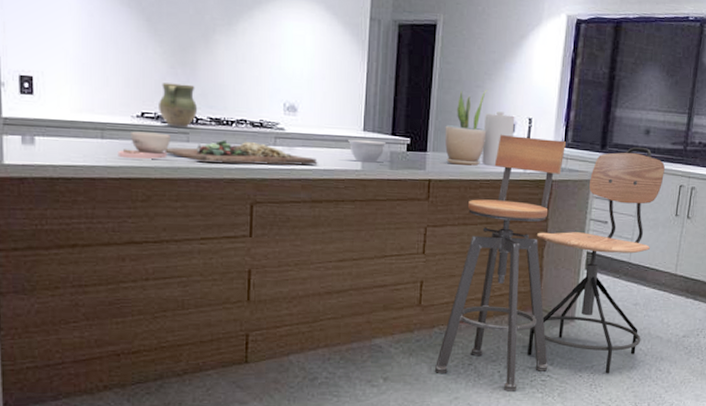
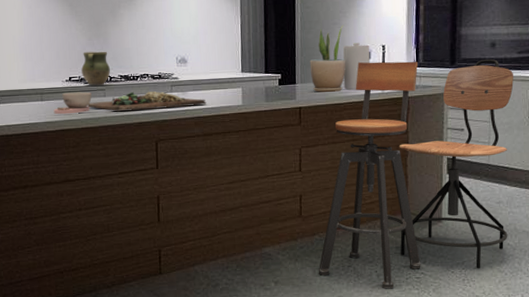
bowl: present [348,139,387,164] -> none [230,79,262,99]

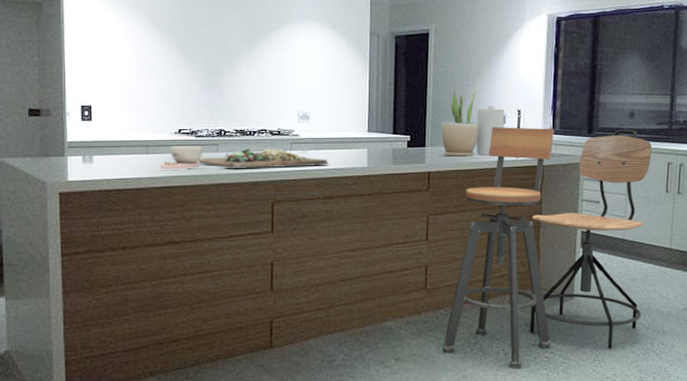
ceramic jug: present [81,51,111,86] -> none [193,103,226,140]

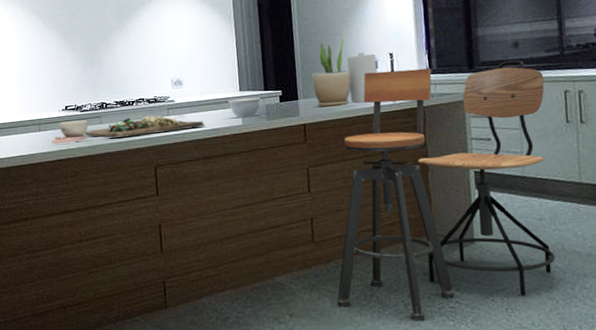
bowl: none [355,140,389,161] -> present [228,97,262,119]

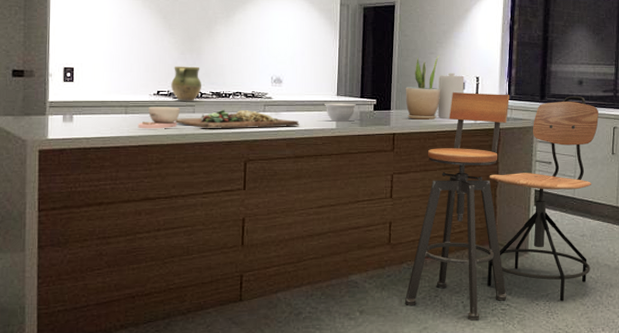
ceramic jug: none [77,78,106,114] -> present [171,66,202,101]

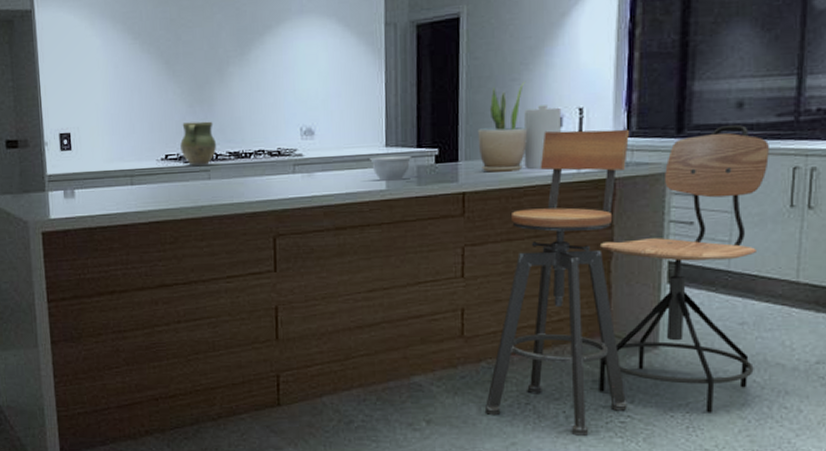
bowl: present [137,107,180,129] -> none [146,173,193,203]
cutting board: present [175,109,300,129] -> none [188,172,340,199]

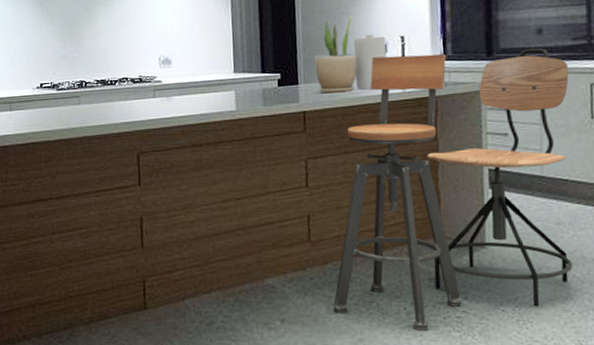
ceramic jug: present [180,121,217,166] -> none [53,53,86,93]
bowl: present [370,155,412,182] -> none [221,80,258,104]

